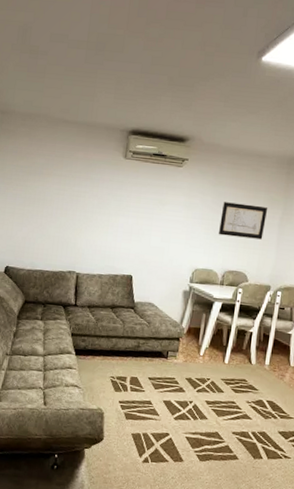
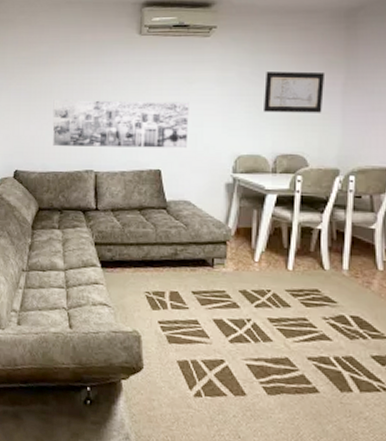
wall art: none [42,207,160,259] -> present [52,100,189,149]

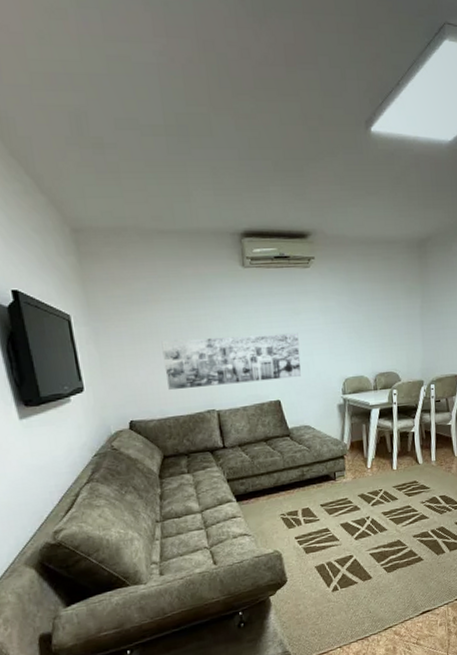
wall art: present [264,71,326,113] -> none [360,297,407,337]

